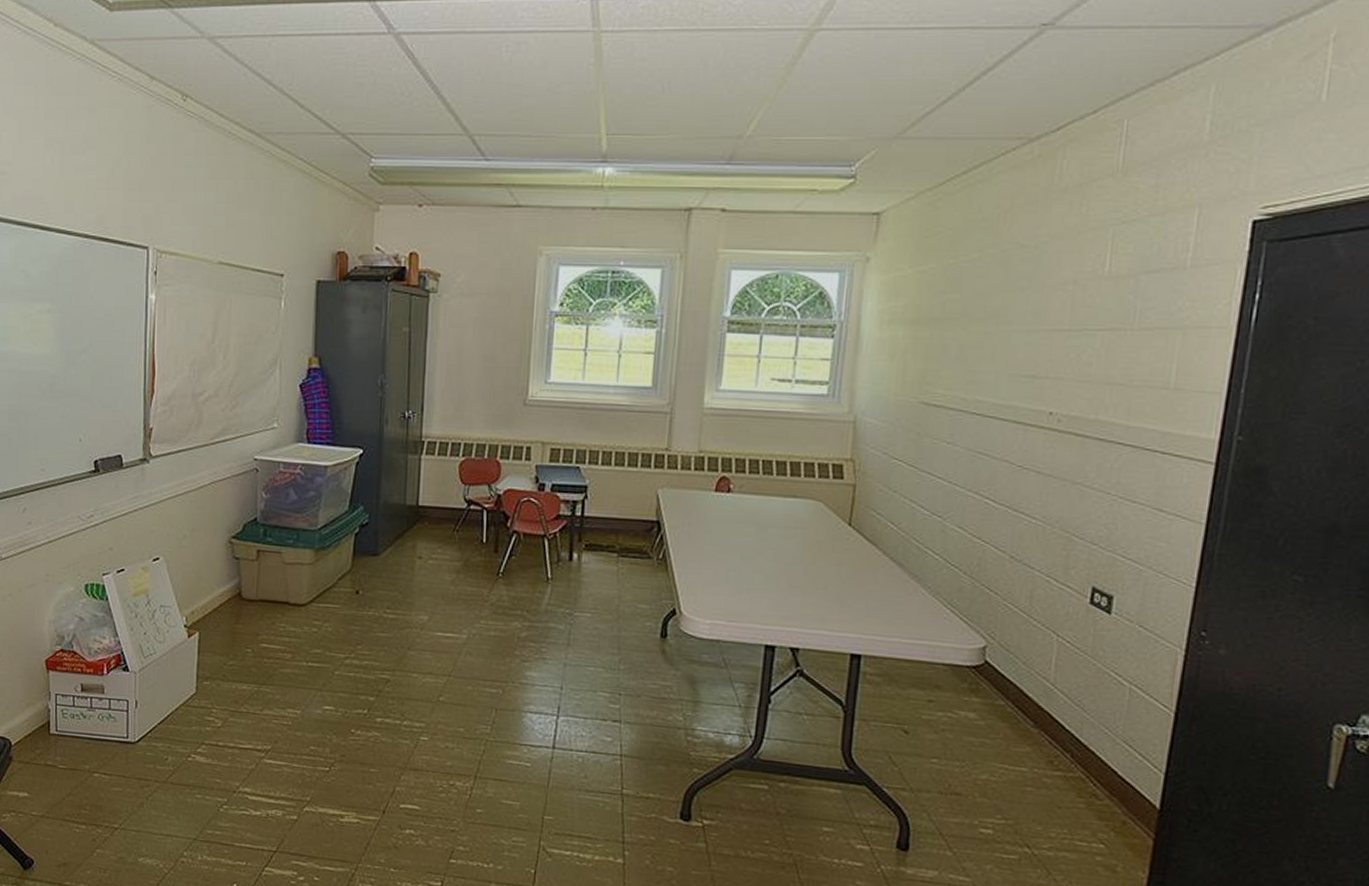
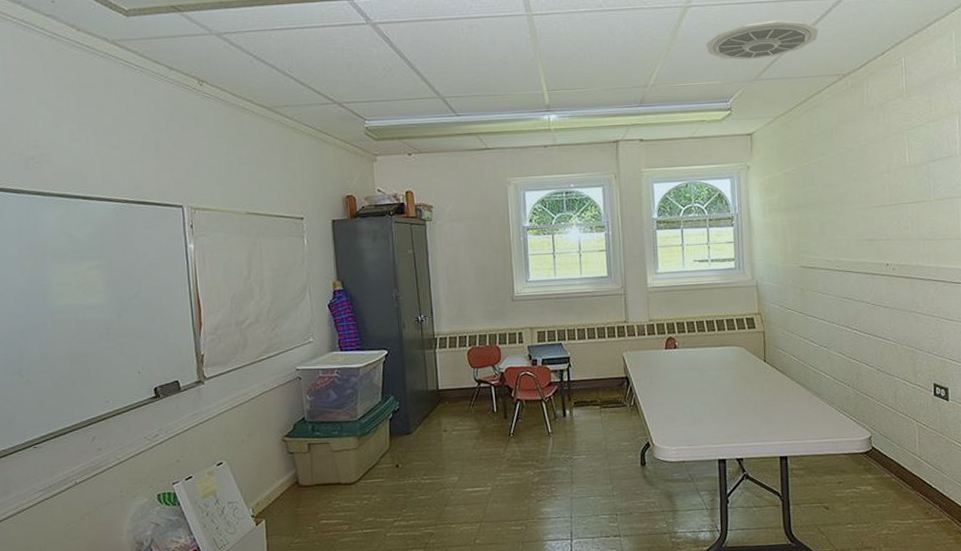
ceiling vent: none [833,54,1002,109] -> present [706,19,818,60]

